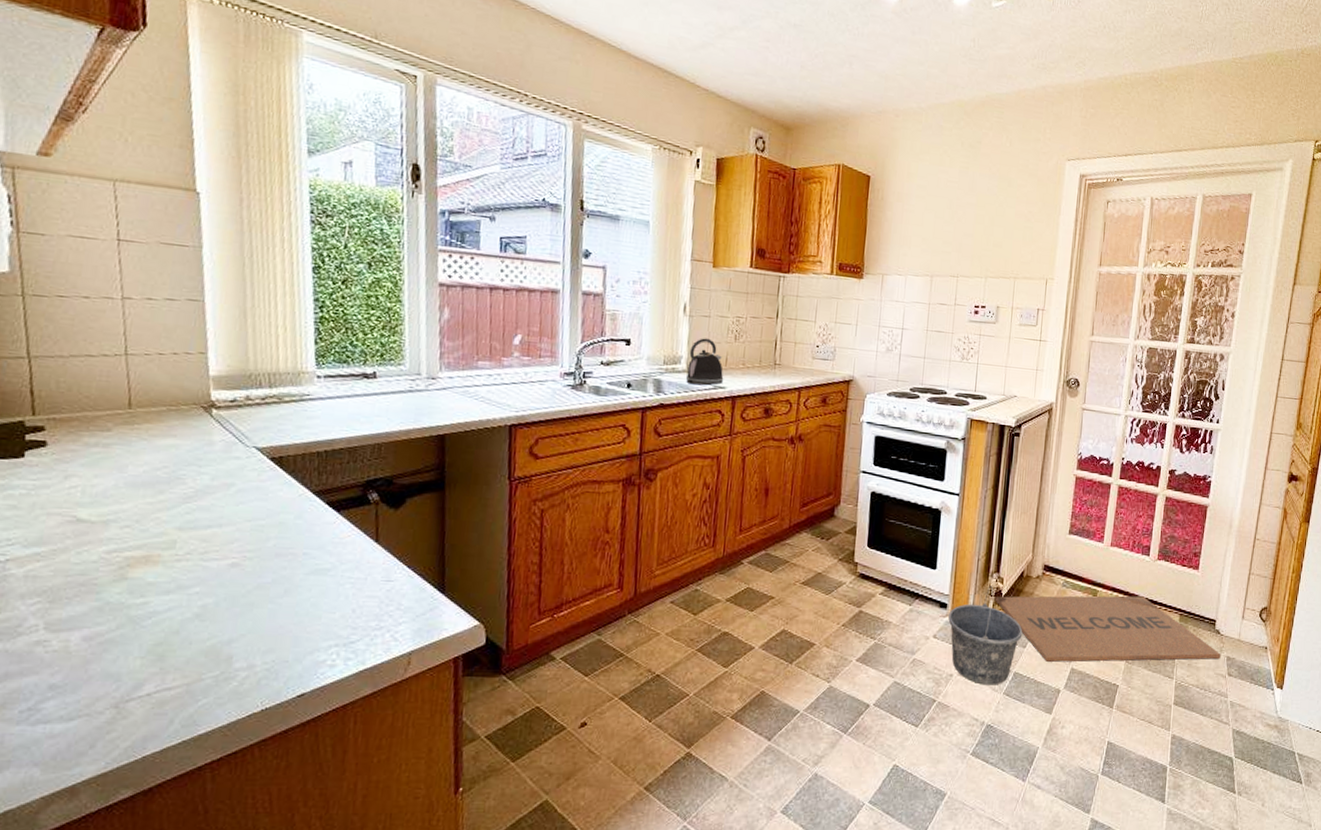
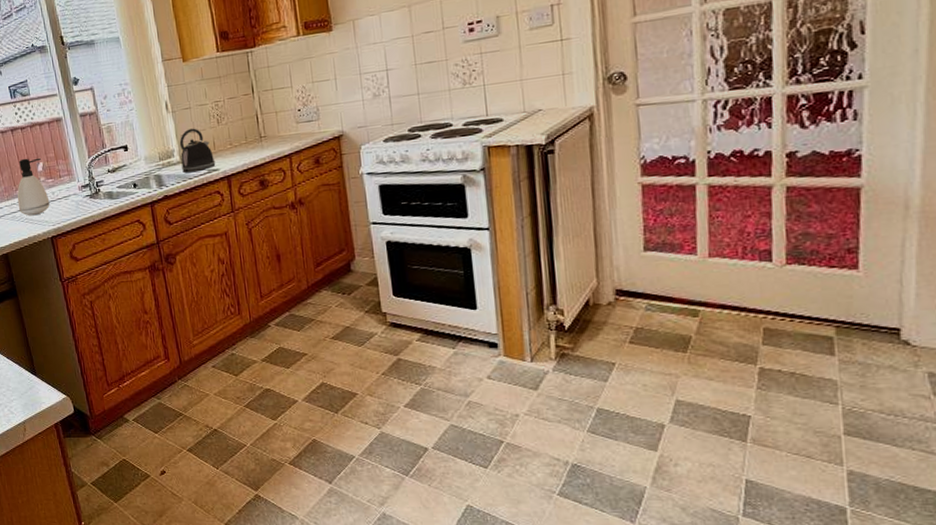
soap dispenser: none [474,325,521,396] -> present [17,157,50,216]
bucket: present [948,586,1023,685] -> none [501,319,601,424]
doormat: present [995,596,1221,662] -> none [557,310,917,395]

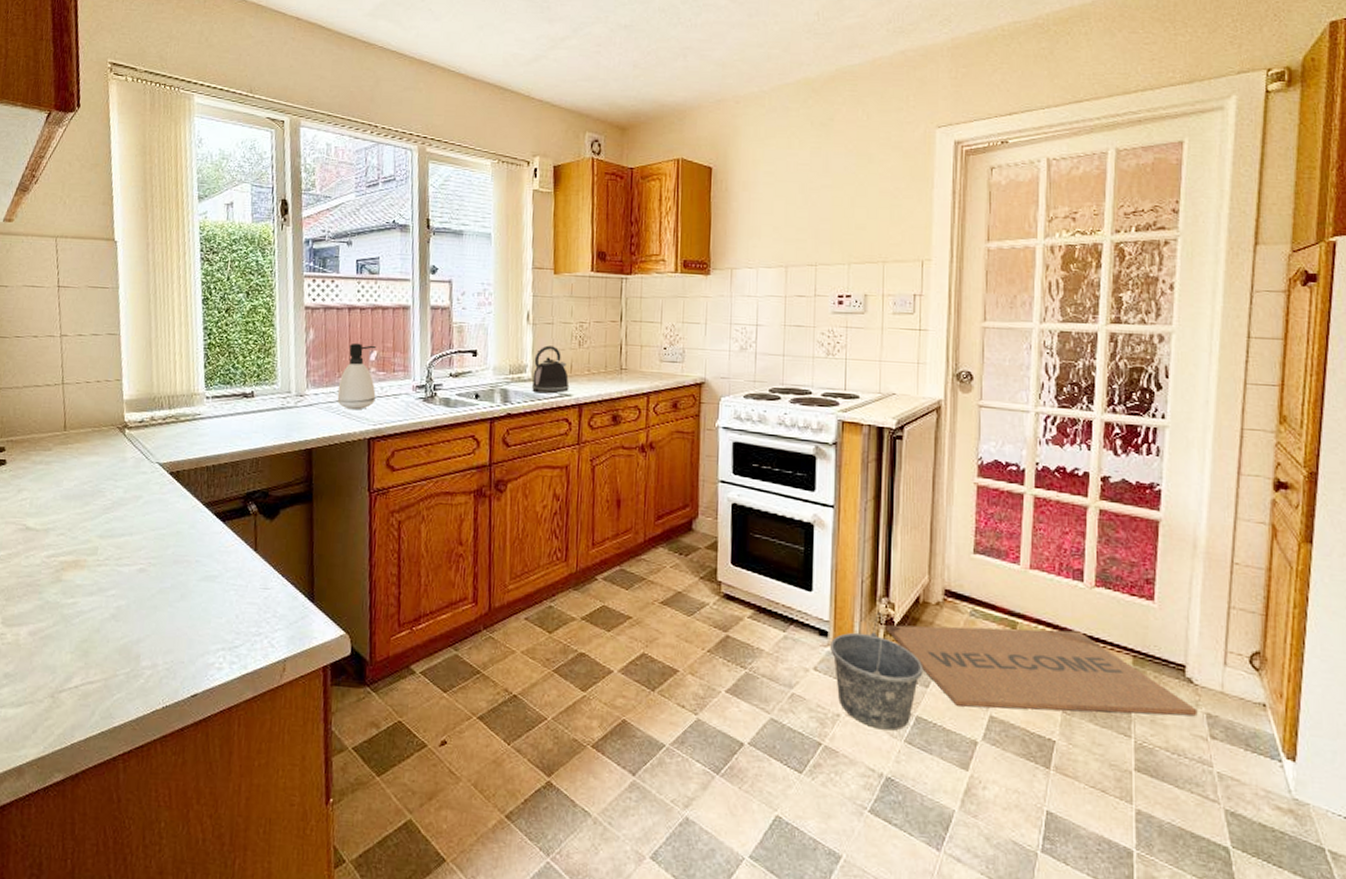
bucket: none [501,319,601,424] -> present [830,612,924,731]
doormat: none [557,310,917,395] -> present [887,624,1198,716]

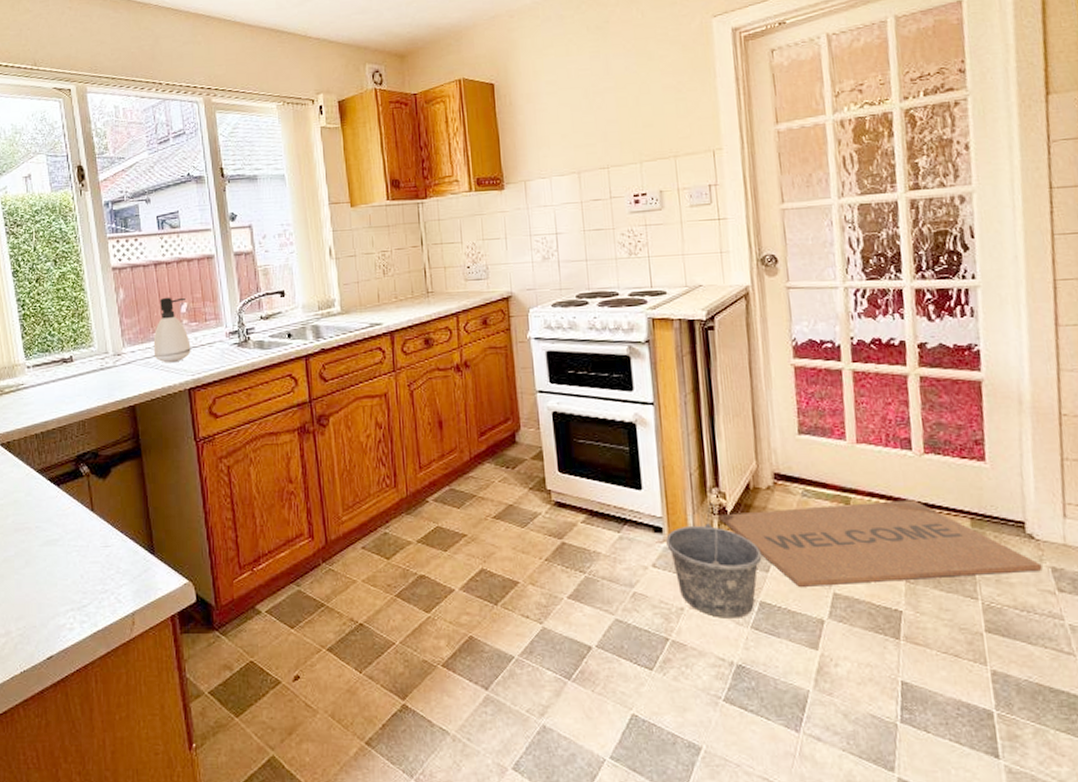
kettle: present [531,345,570,394] -> none [341,277,379,326]

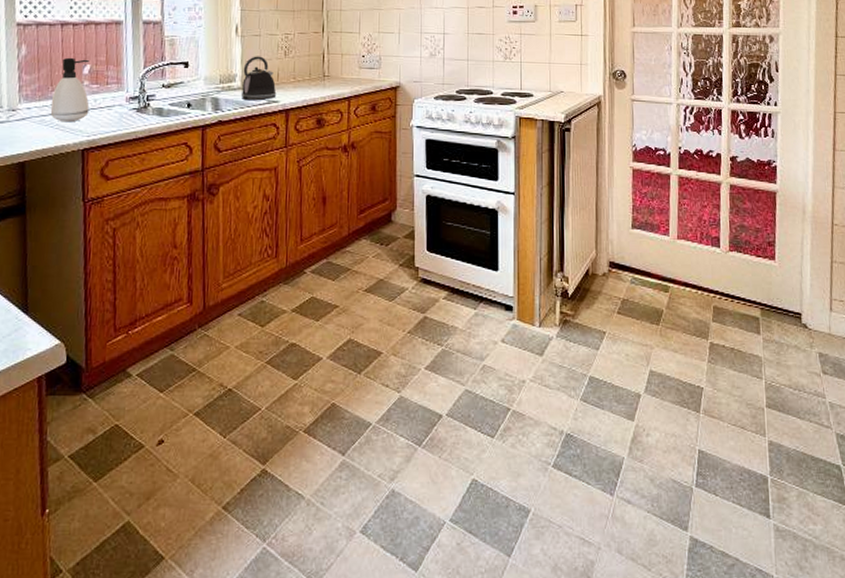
kettle: none [341,277,379,326] -> present [240,56,277,101]
bucket: present [666,503,762,618] -> none [515,286,594,391]
doormat: present [720,500,1043,587] -> none [562,290,812,364]

